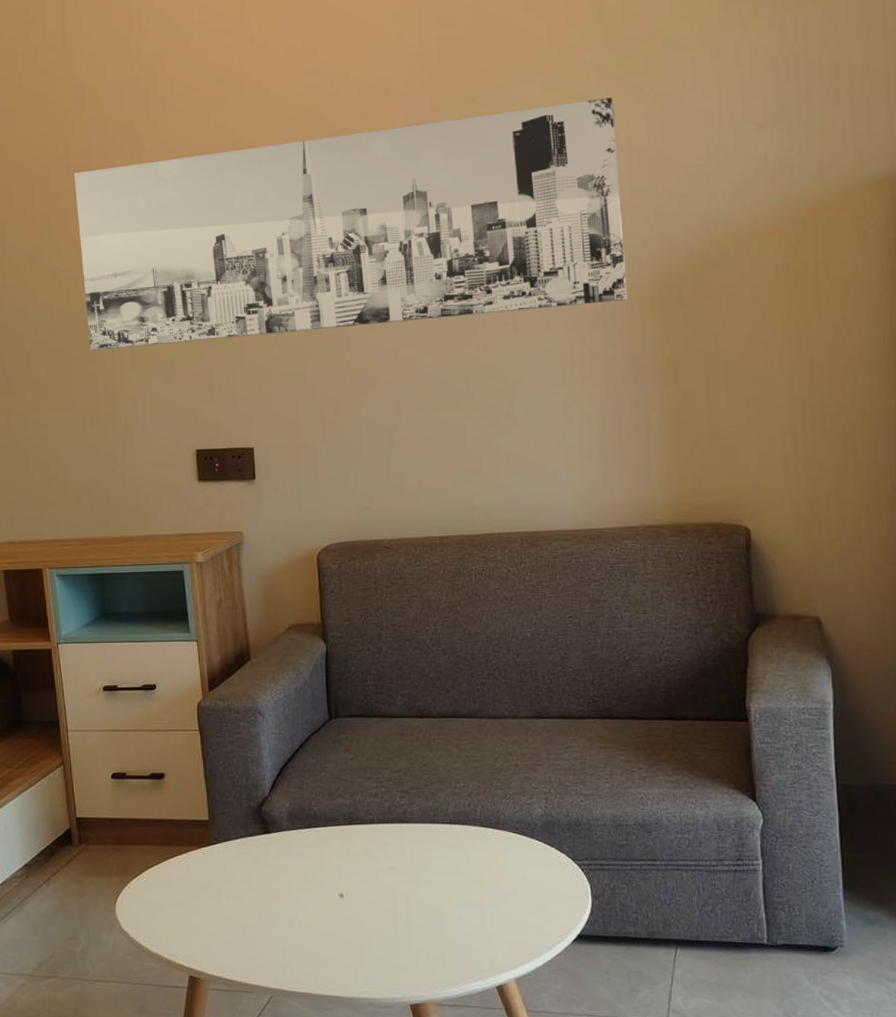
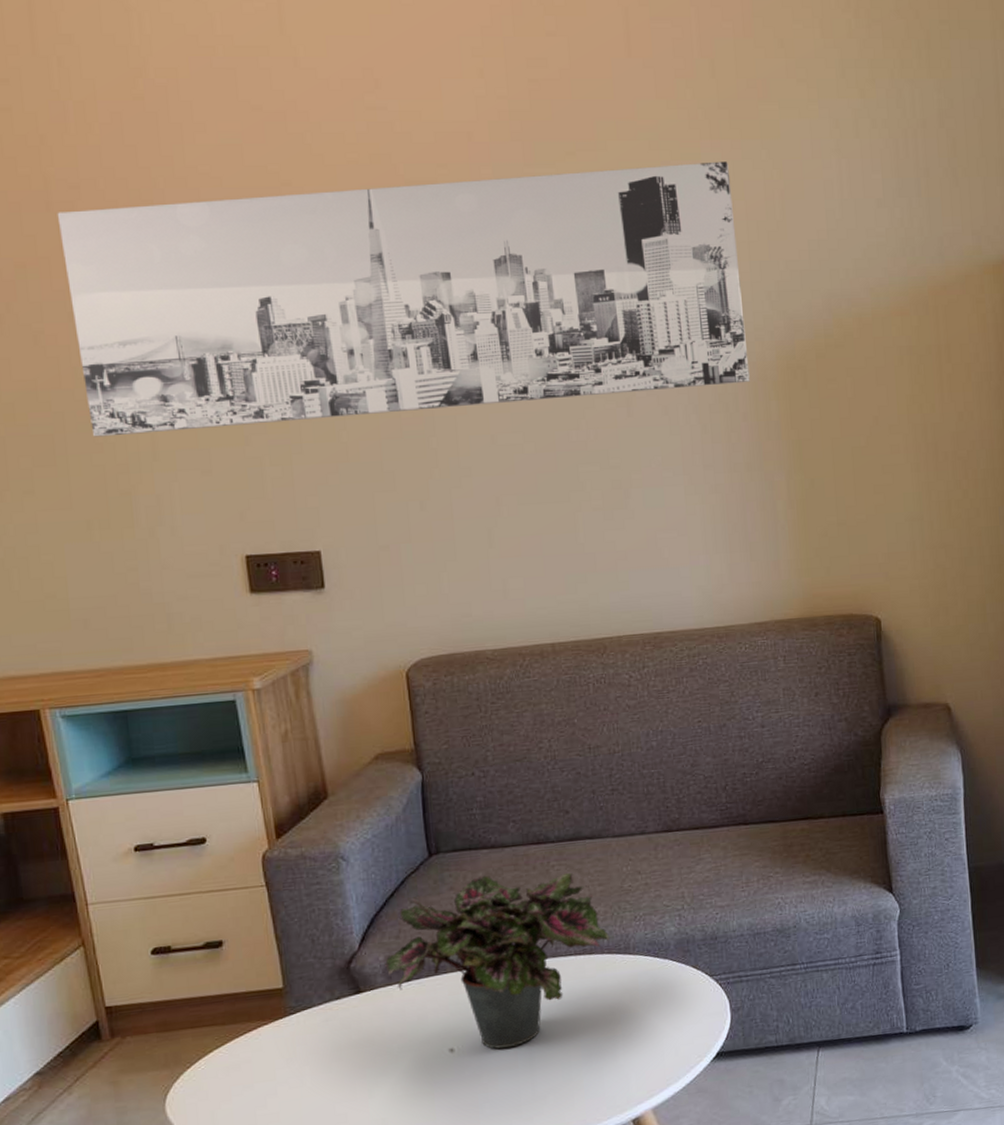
potted plant: none [290,741,481,901] -> present [385,872,609,1049]

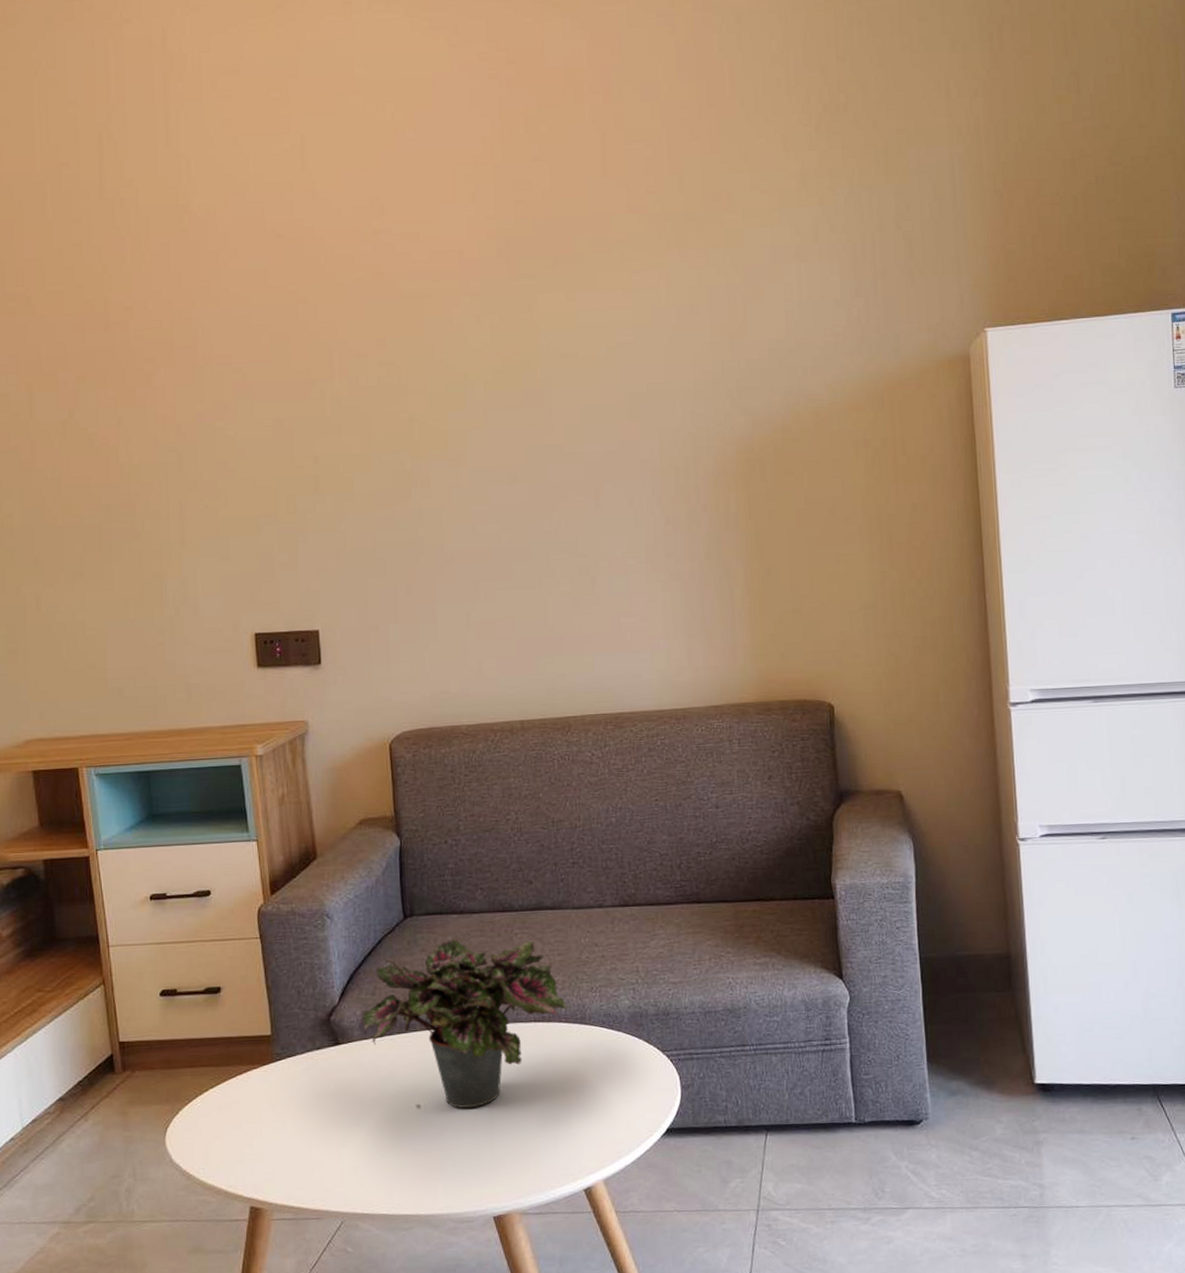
wall art: present [57,161,750,437] -> none [113,269,711,527]

